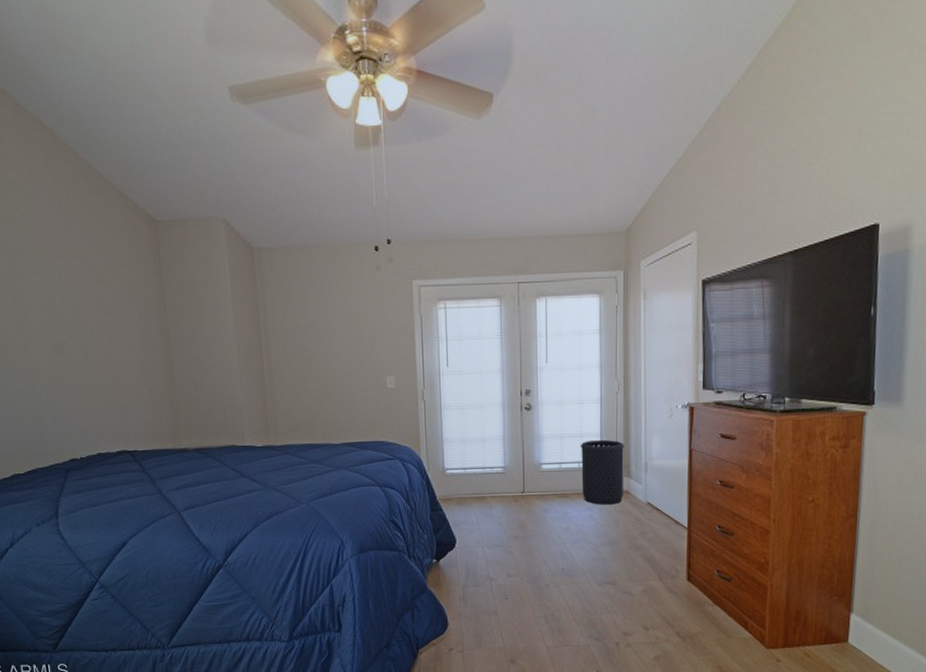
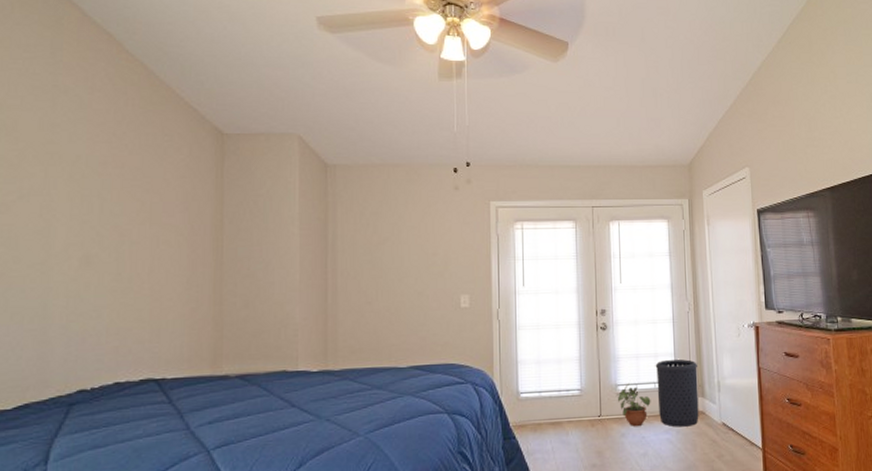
potted plant: none [540,462,575,503] -> present [617,383,651,426]

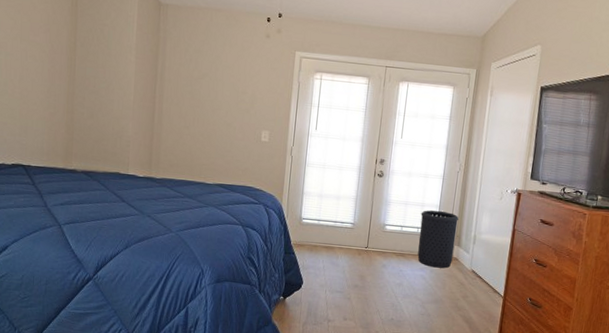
potted plant: present [617,383,651,426] -> none [383,224,413,261]

